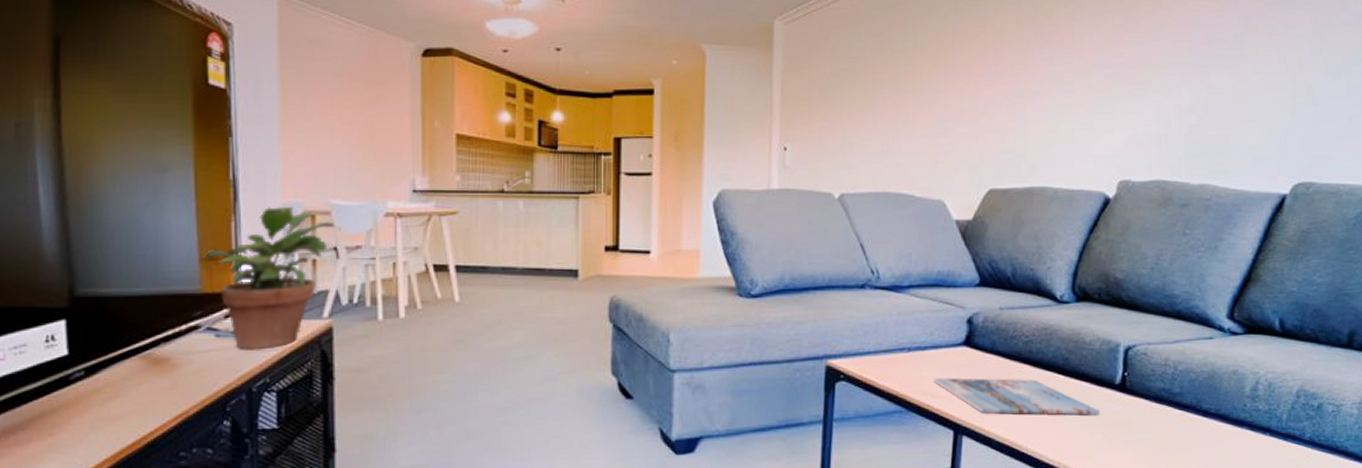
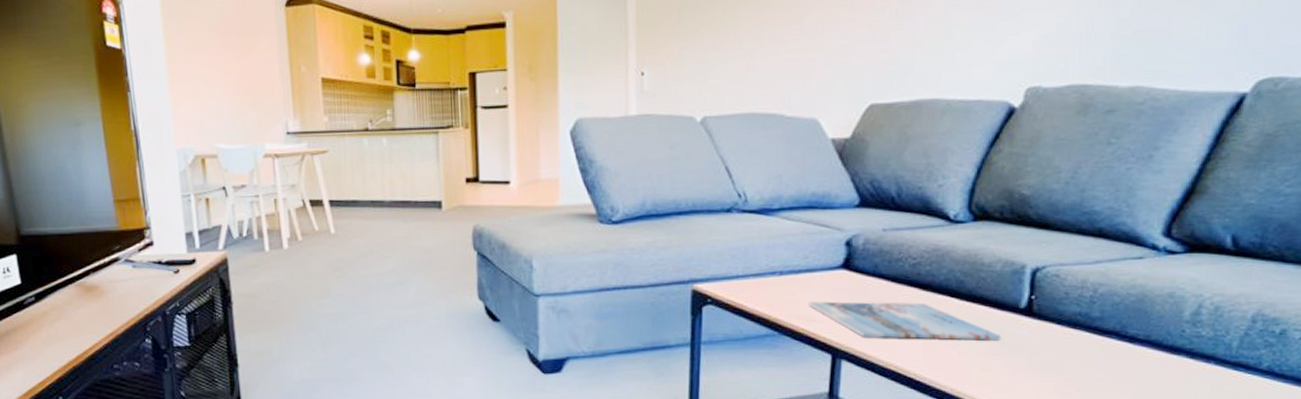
potted plant: present [204,206,335,350] -> none [117,151,222,279]

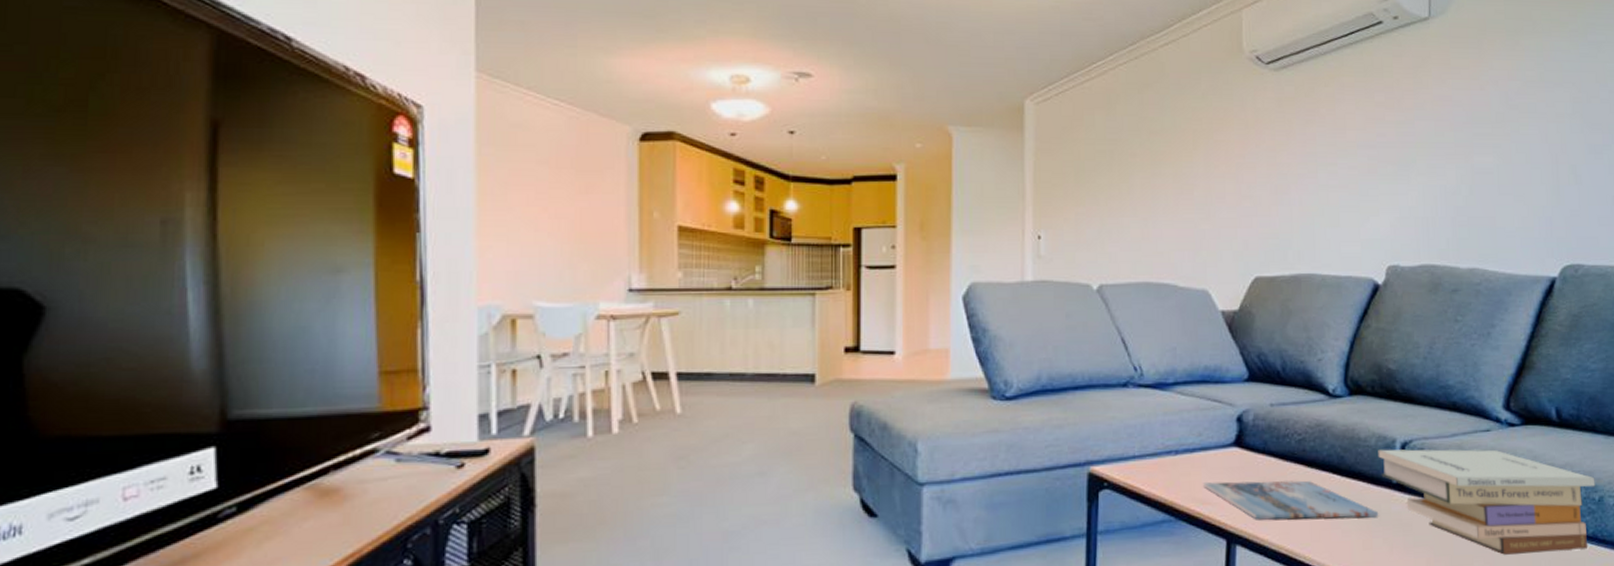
books: none [1004,274,1278,384] -> present [1378,449,1596,555]

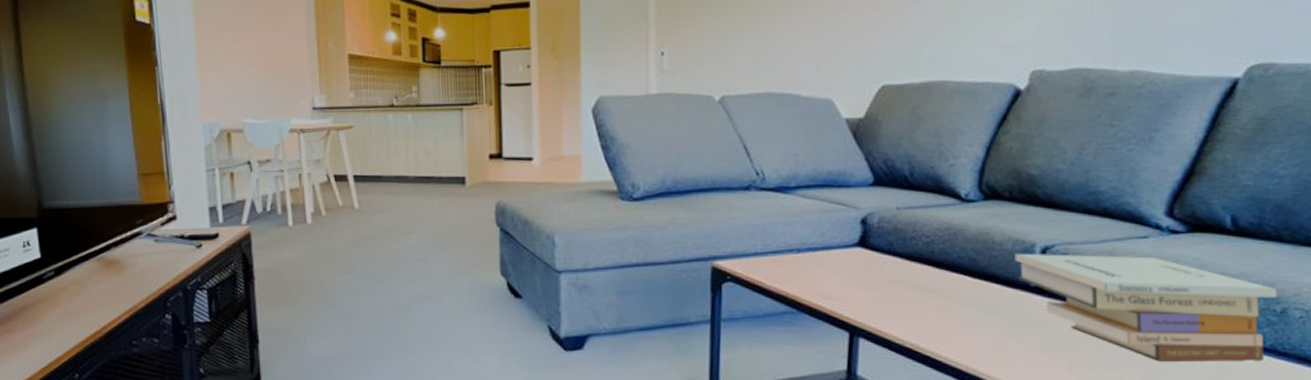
magazine: present [1203,480,1379,520] -> none [826,279,1014,318]

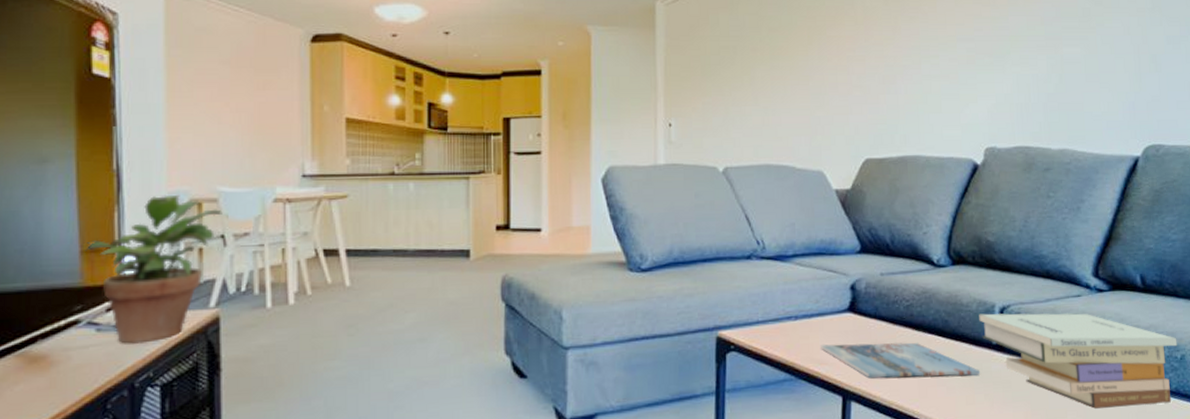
potted plant: none [141,125,248,253] -> present [85,194,222,344]
magazine: none [826,279,1014,318] -> present [821,342,981,378]

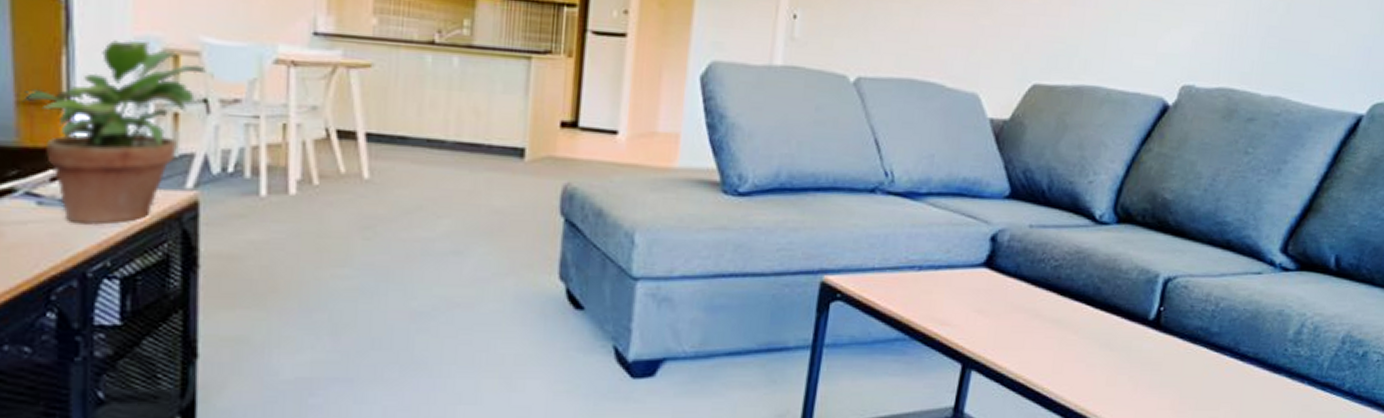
magazine: present [821,342,981,378] -> none [945,303,1129,353]
books: present [979,313,1178,409] -> none [1137,283,1363,403]

